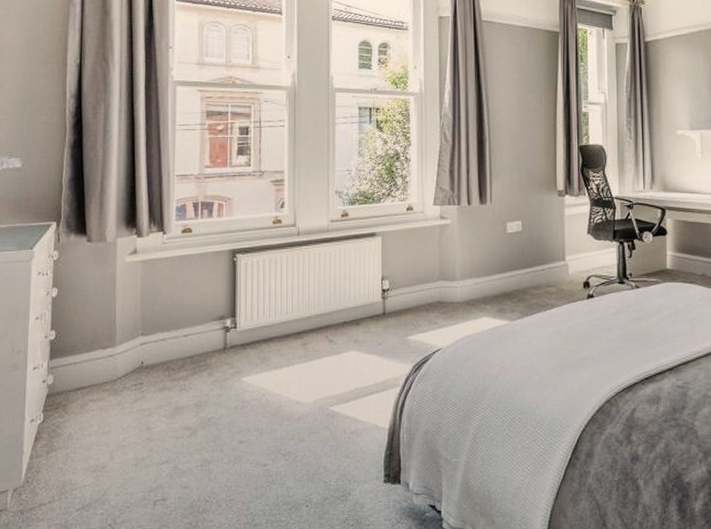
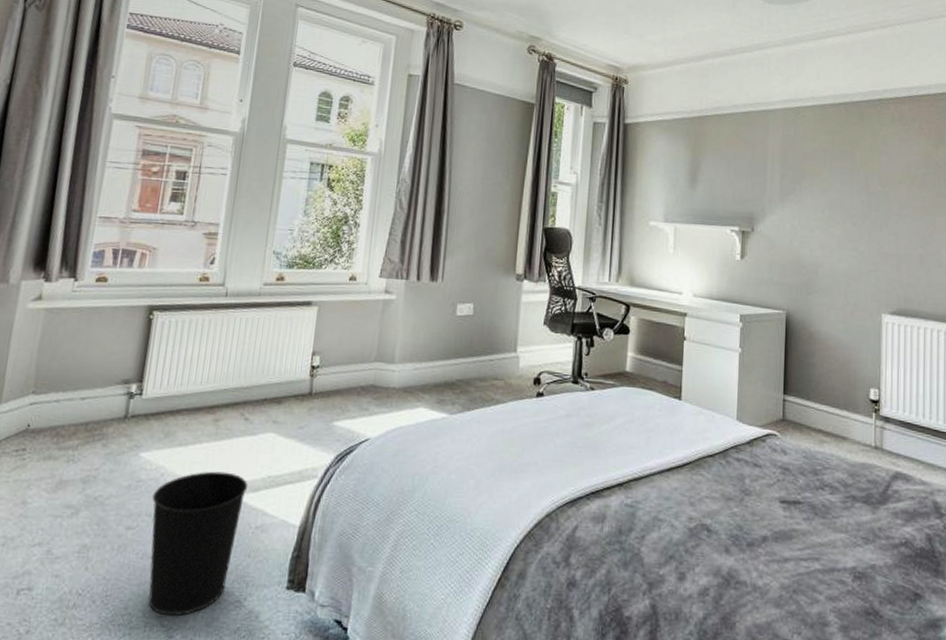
wastebasket: none [257,388,340,513] -> present [148,471,248,617]

